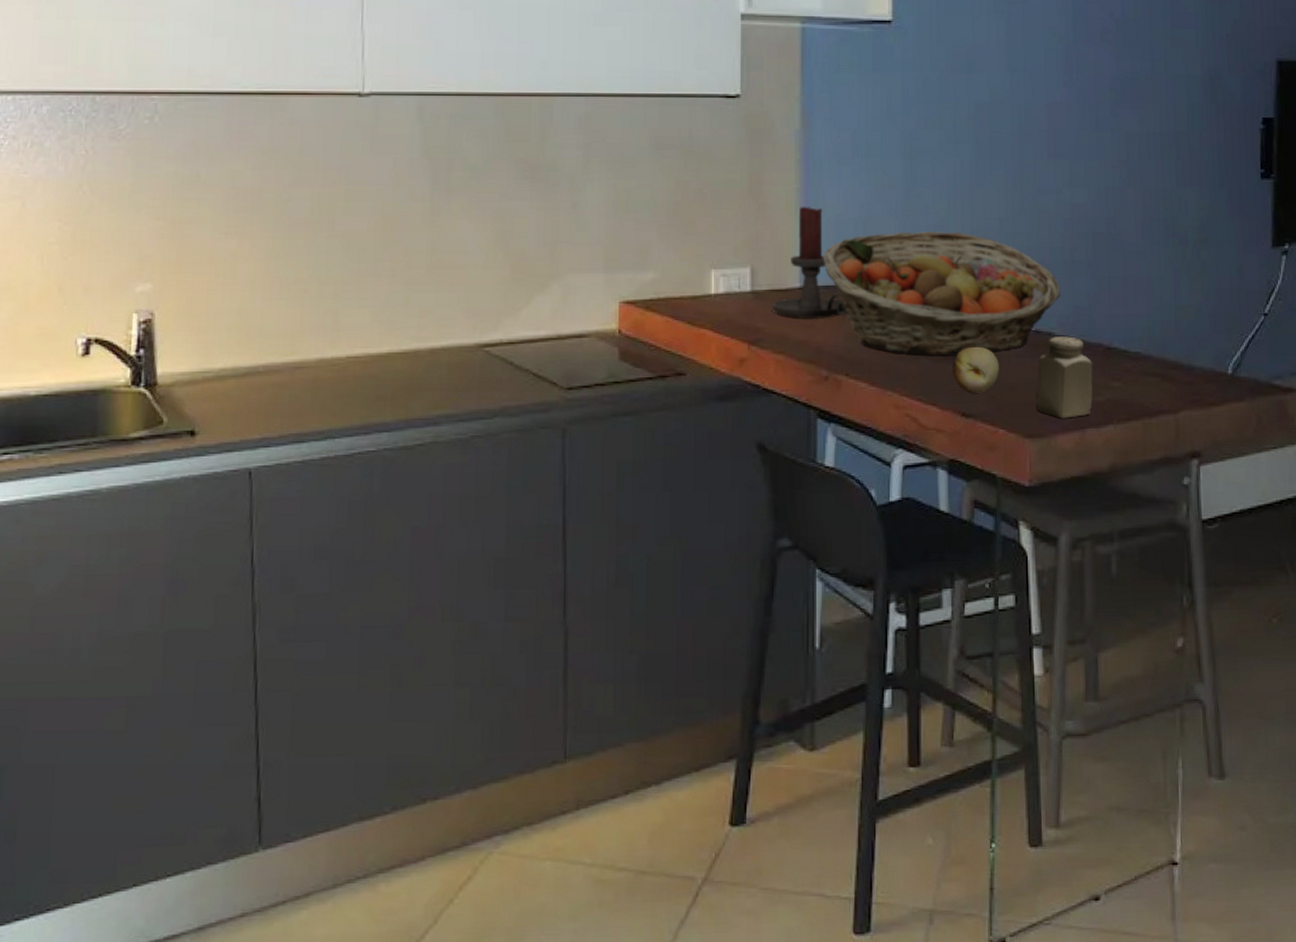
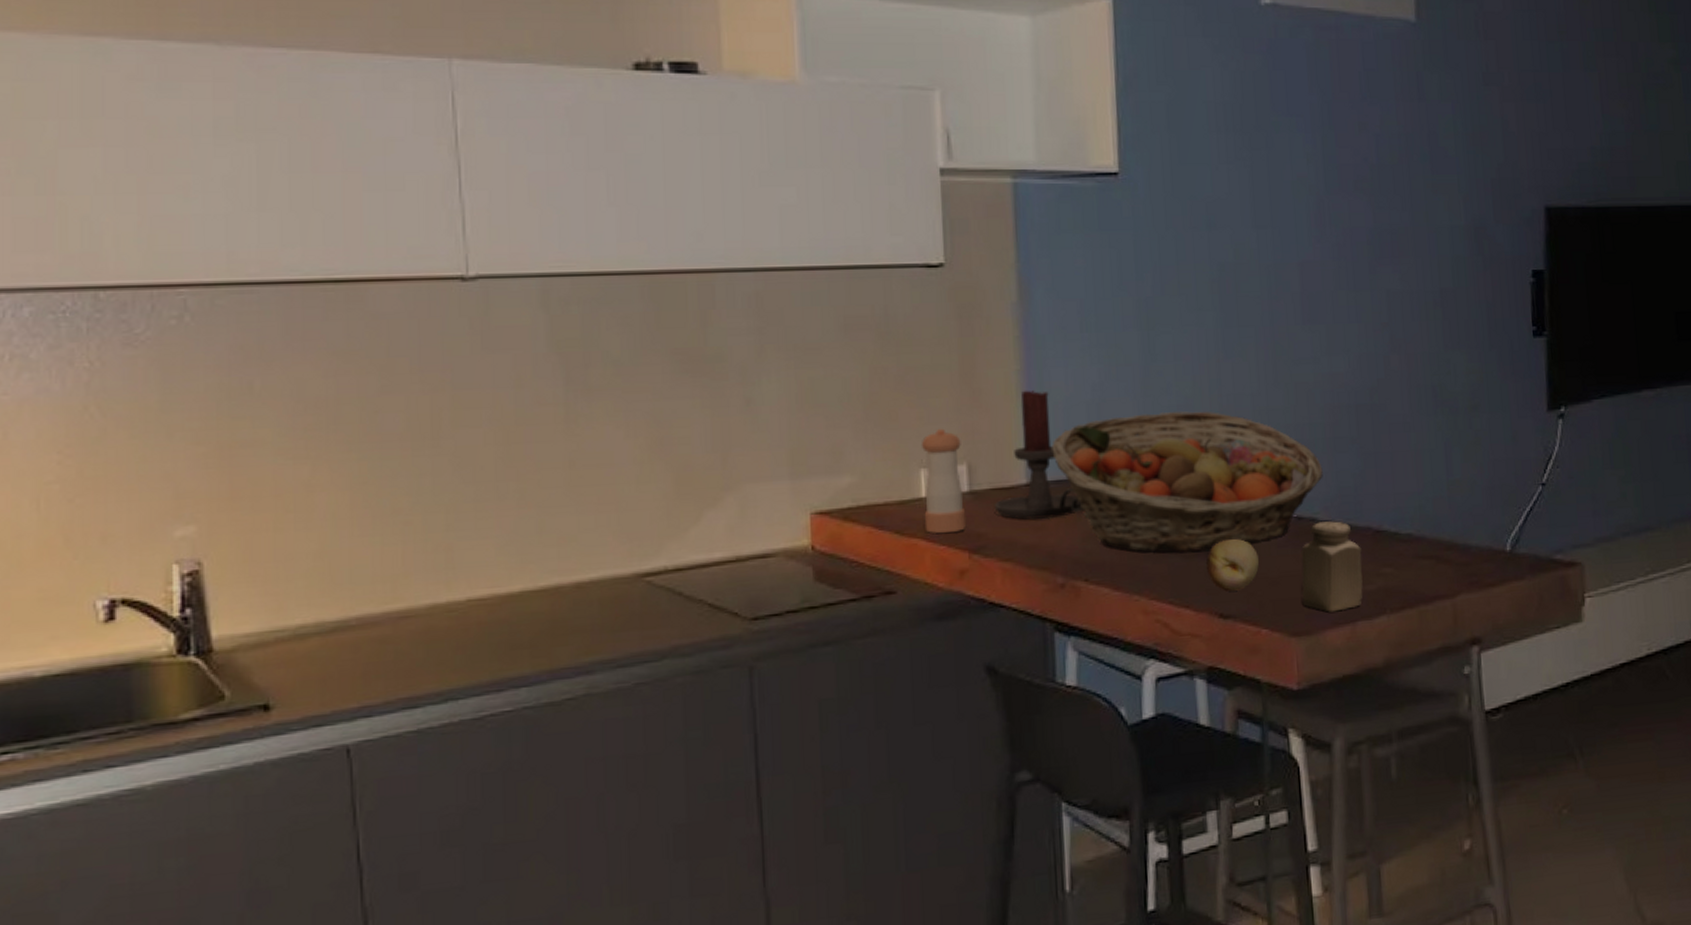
pepper shaker: none [712,235,748,325] -> present [920,428,967,533]

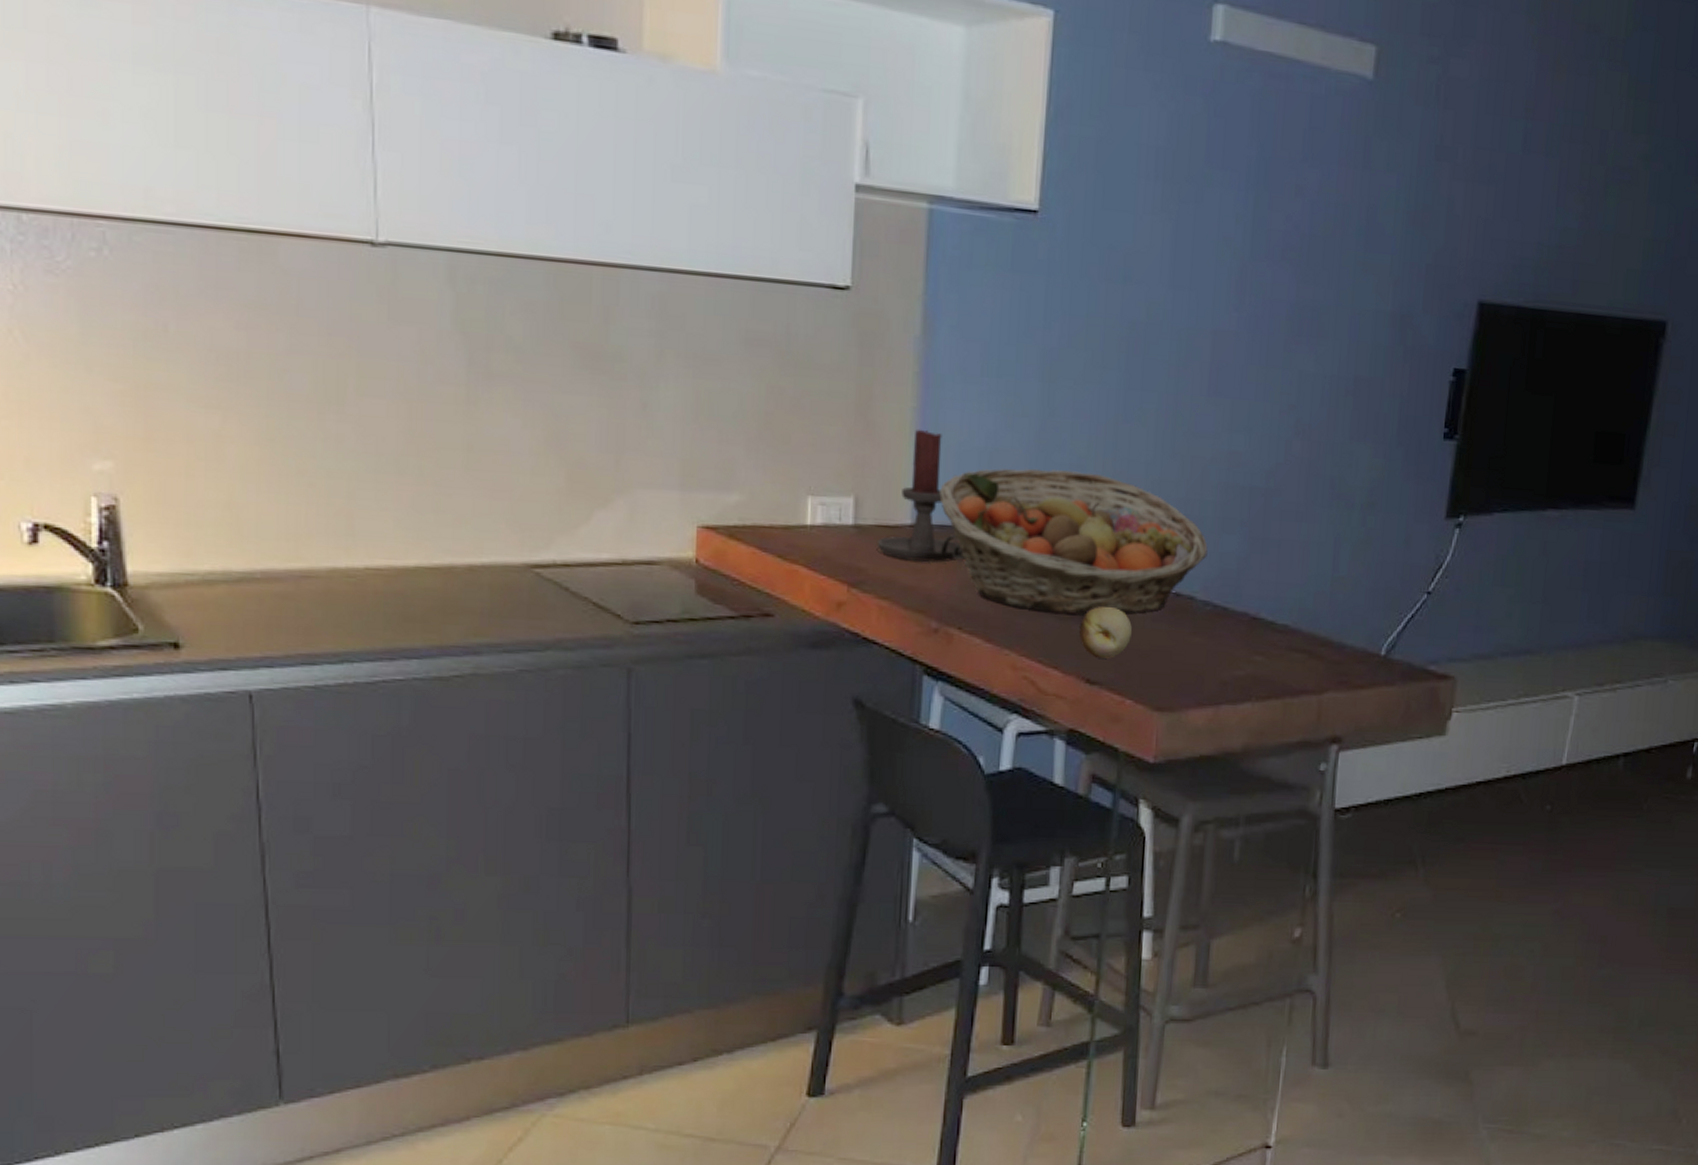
pepper shaker: present [920,428,967,533] -> none [807,457,851,564]
salt shaker: present [1301,521,1363,613] -> none [1169,601,1236,692]

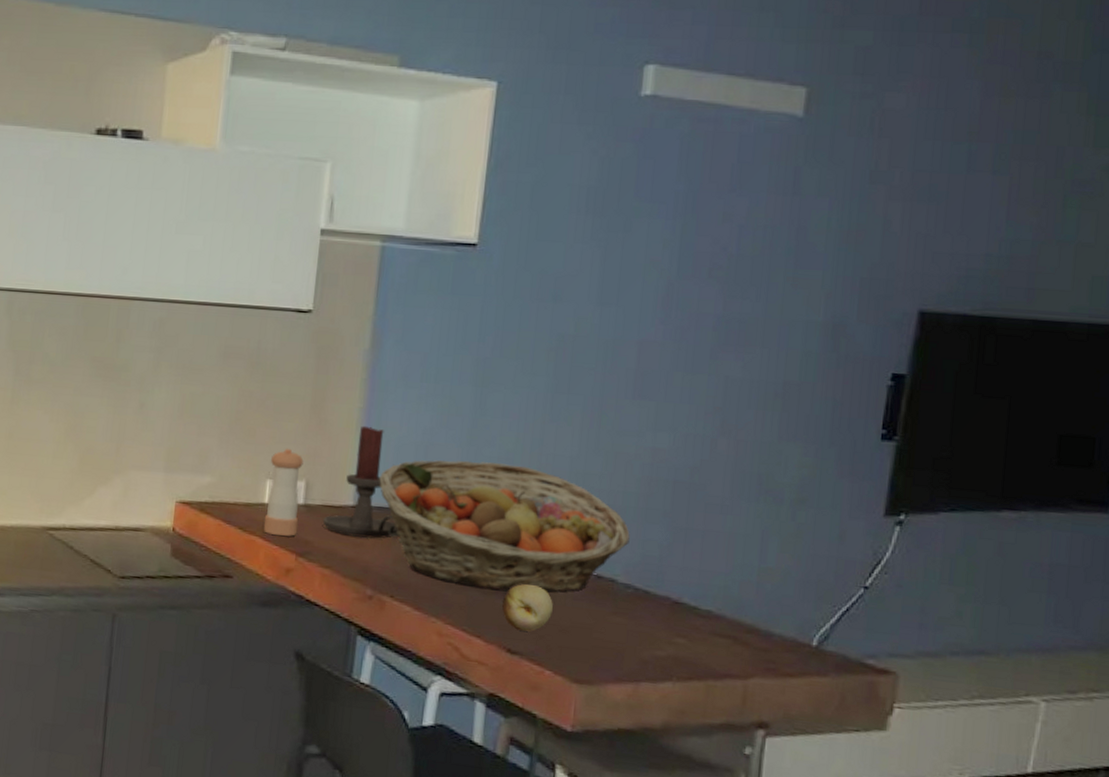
pepper shaker: none [807,457,851,564] -> present [263,448,304,536]

